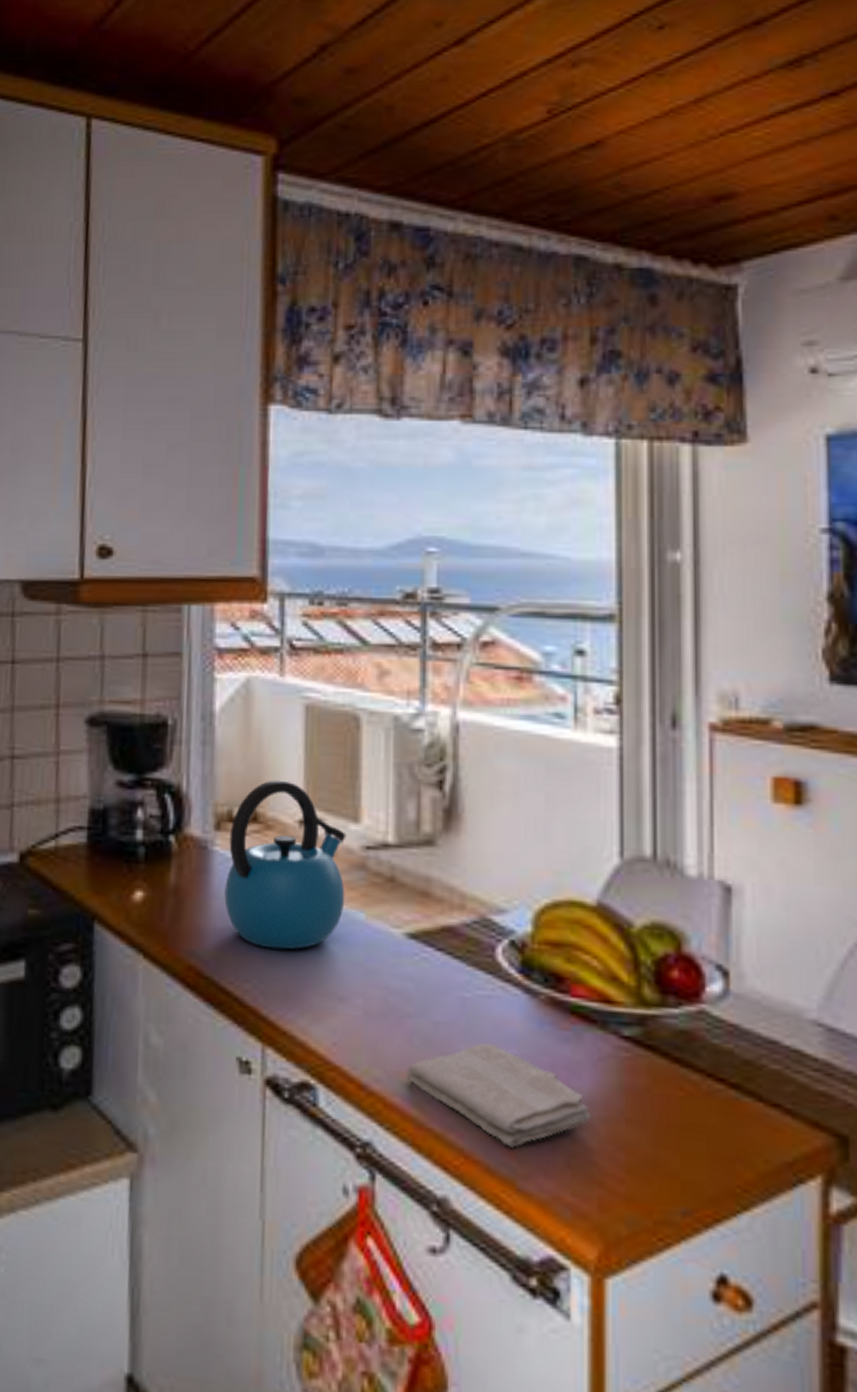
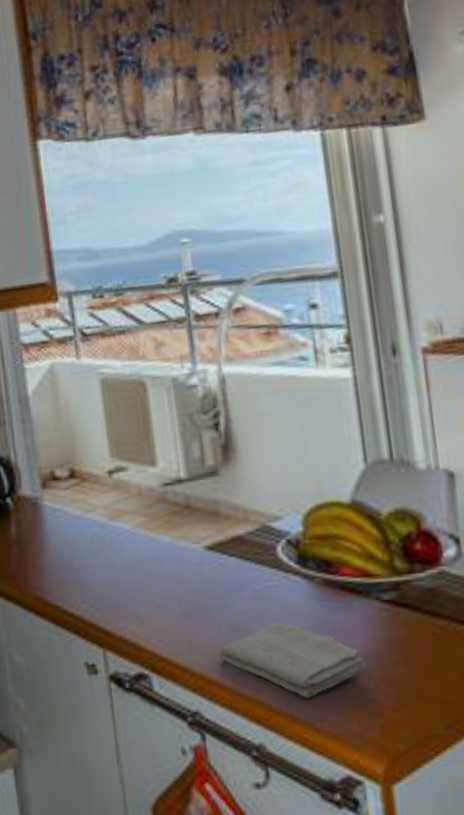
kettle: present [224,780,347,950] -> none [54,441,153,575]

